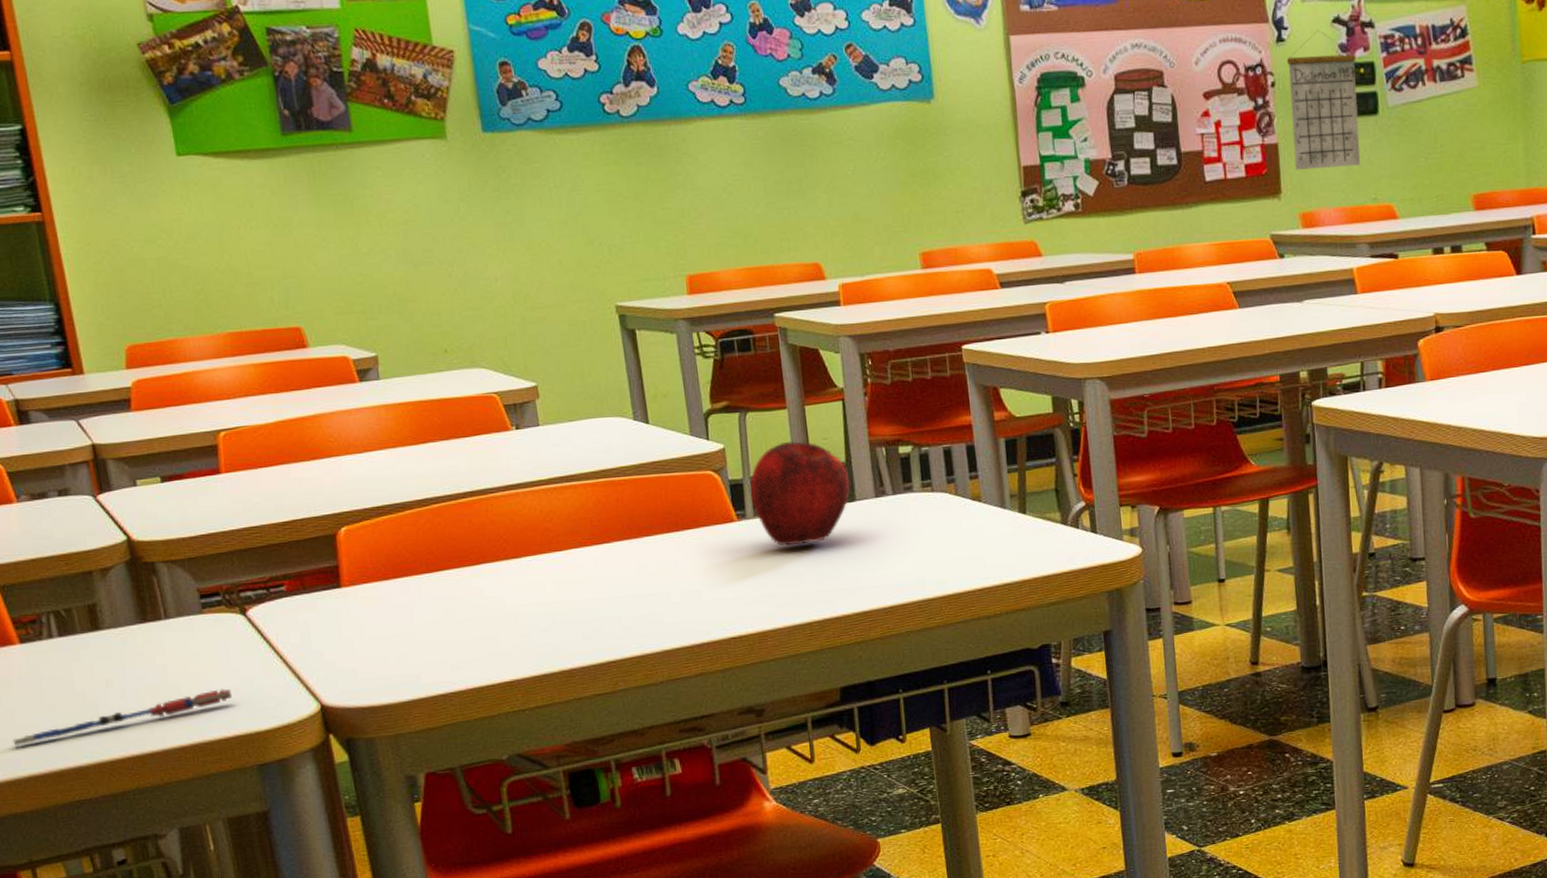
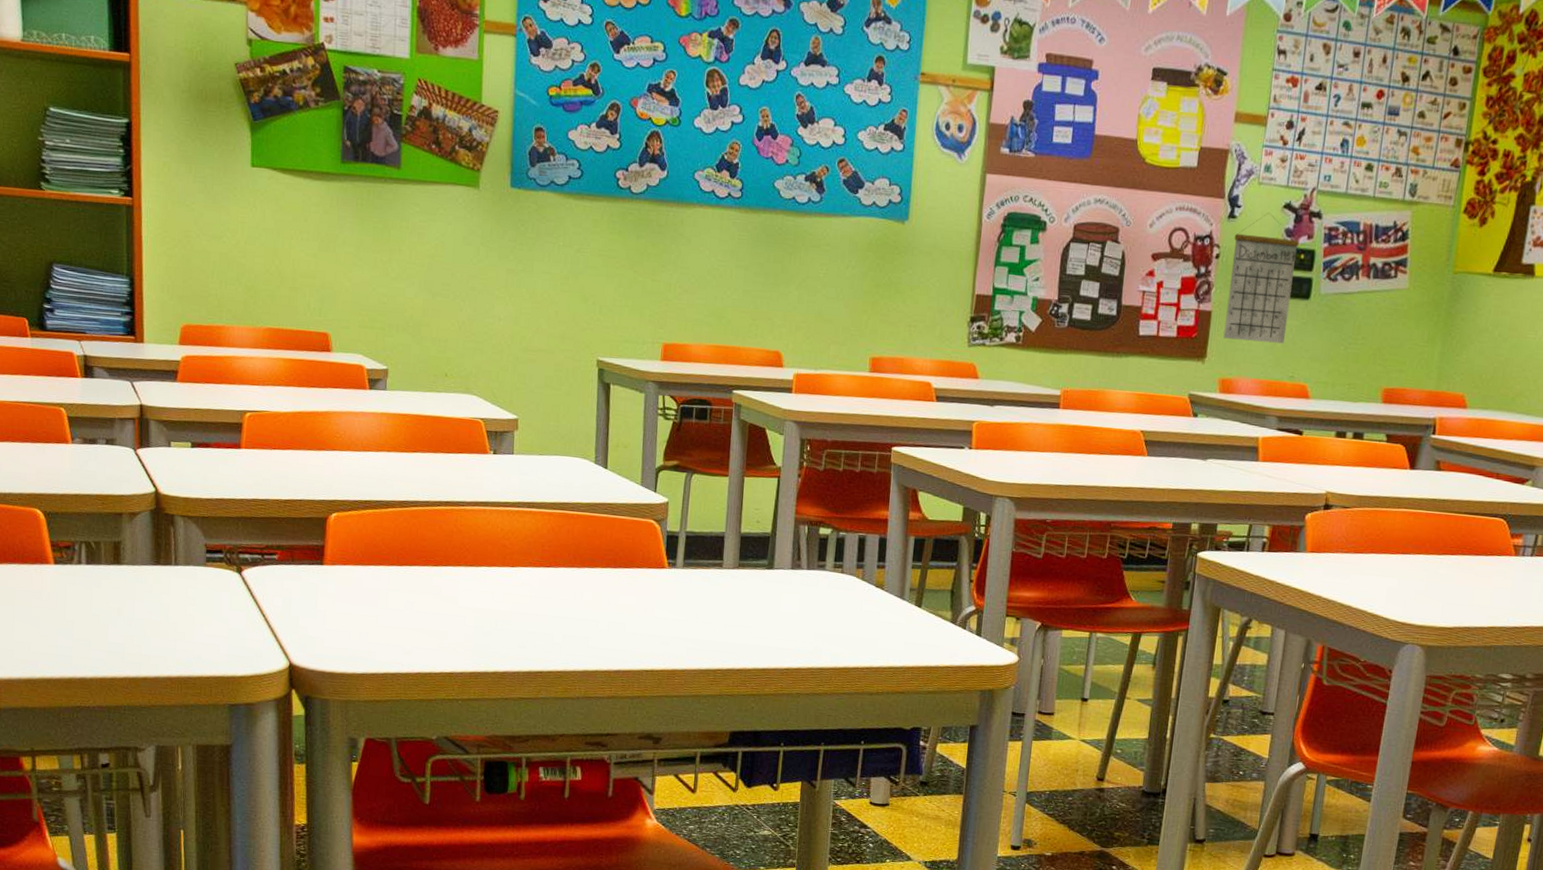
pen: present [12,688,232,747] -> none [35,633,218,651]
apple: present [750,441,850,546] -> none [683,505,772,601]

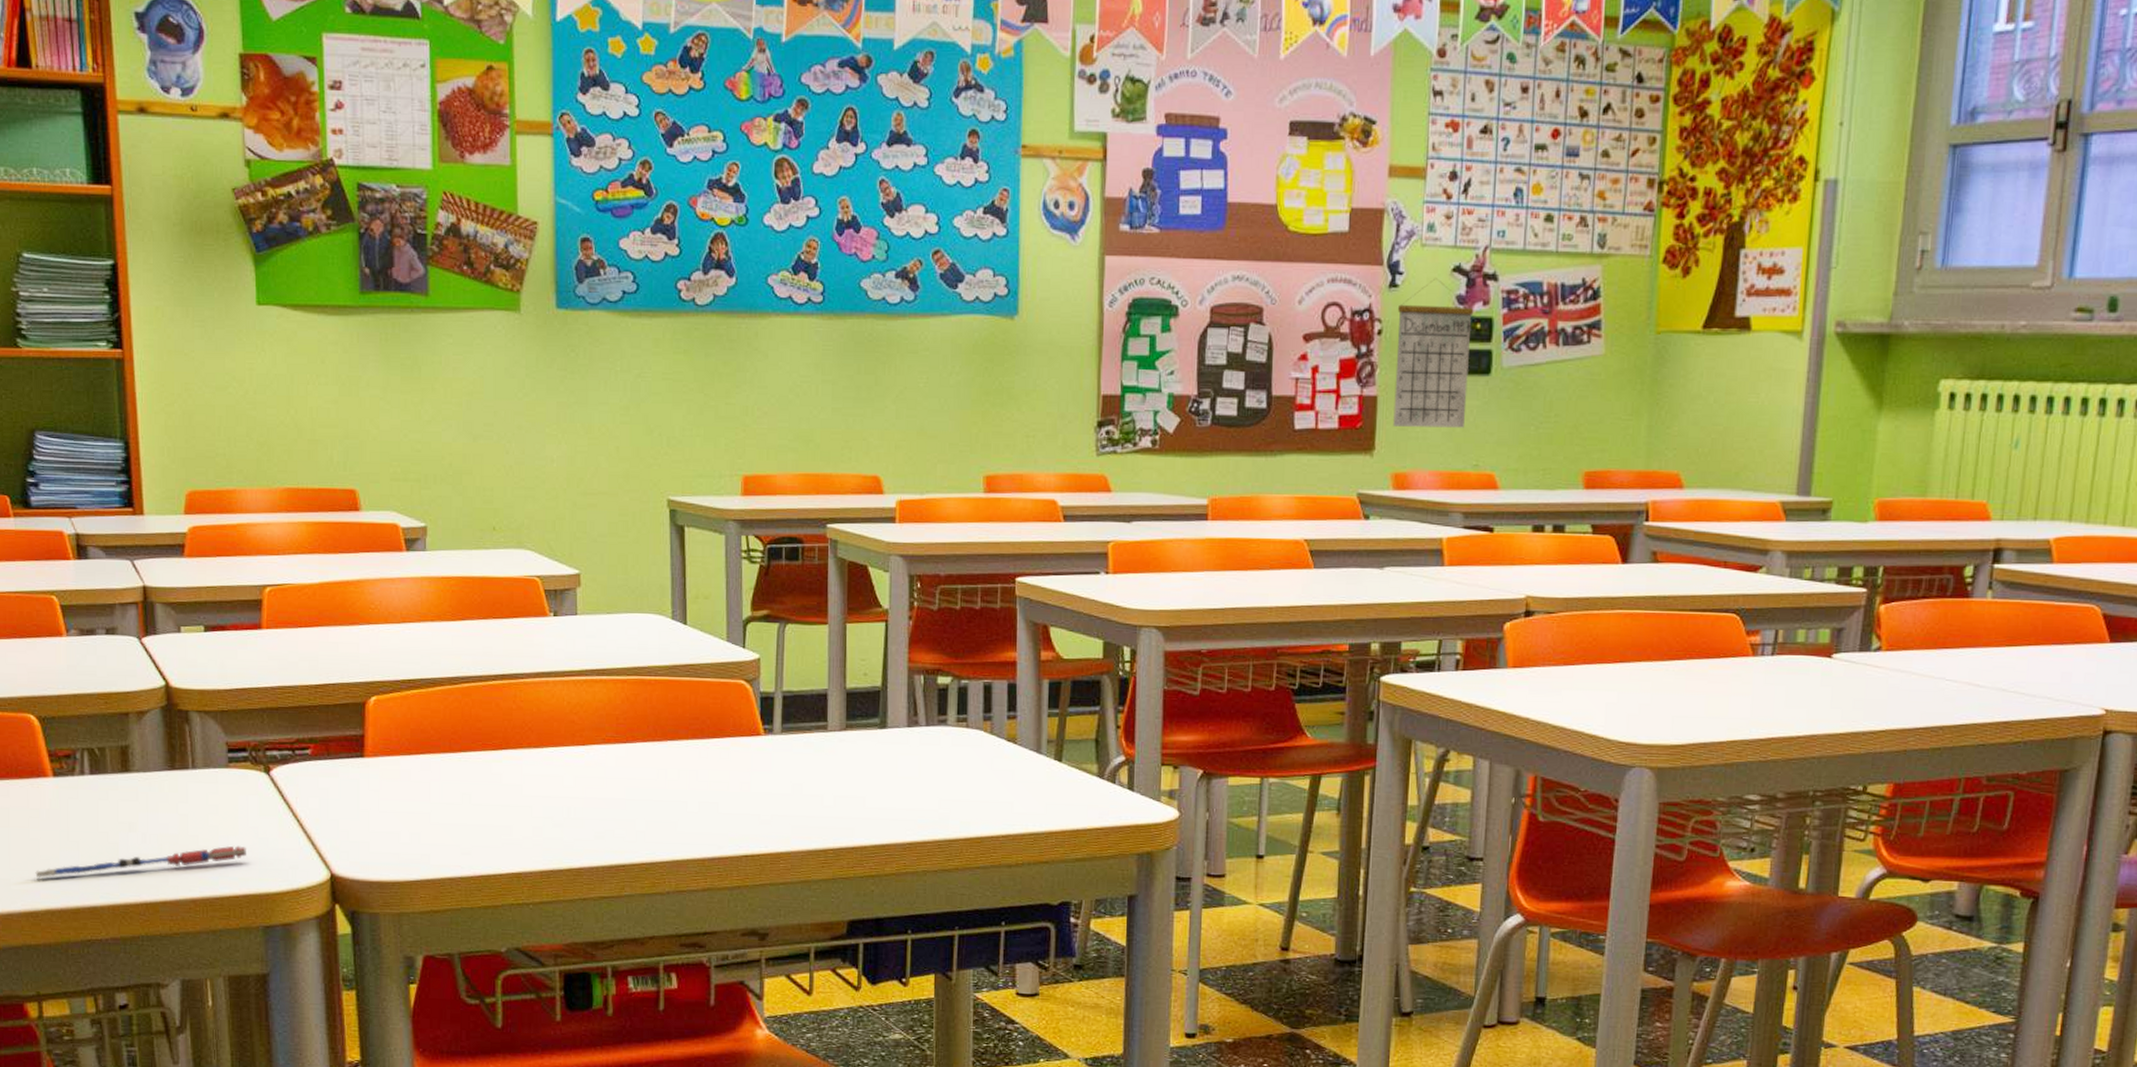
pen: none [35,633,218,651] -> present [35,845,246,879]

